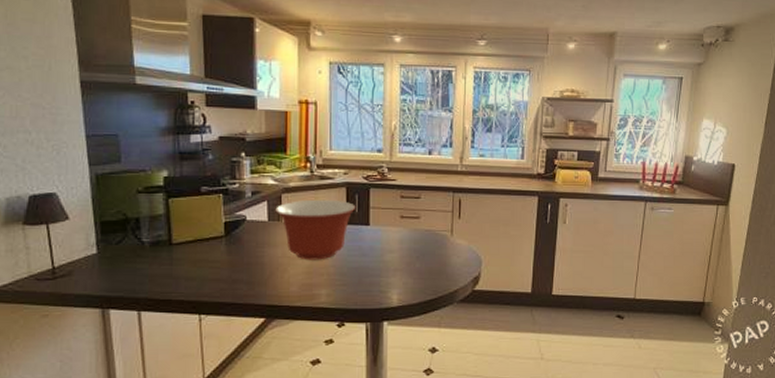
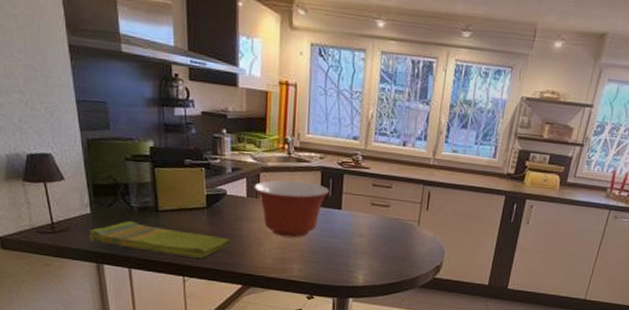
dish towel: none [93,258,254,293] -> present [88,221,233,259]

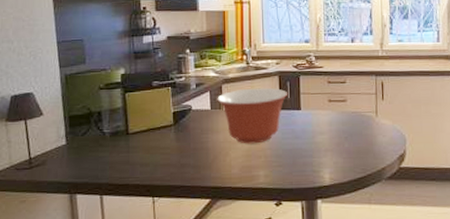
dish towel: present [88,221,233,259] -> none [63,147,200,177]

